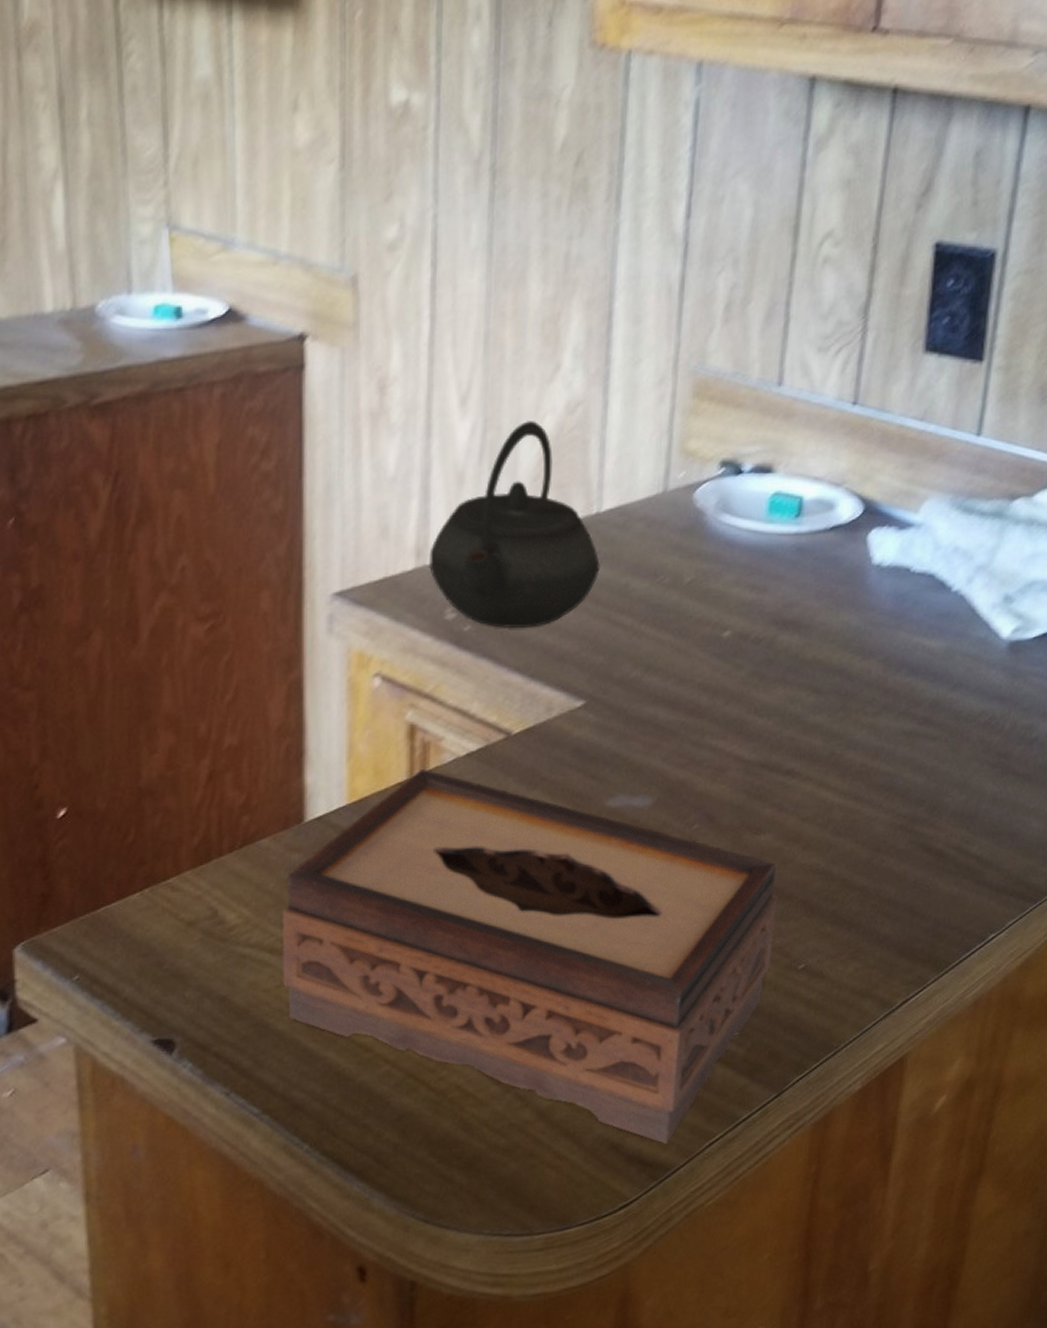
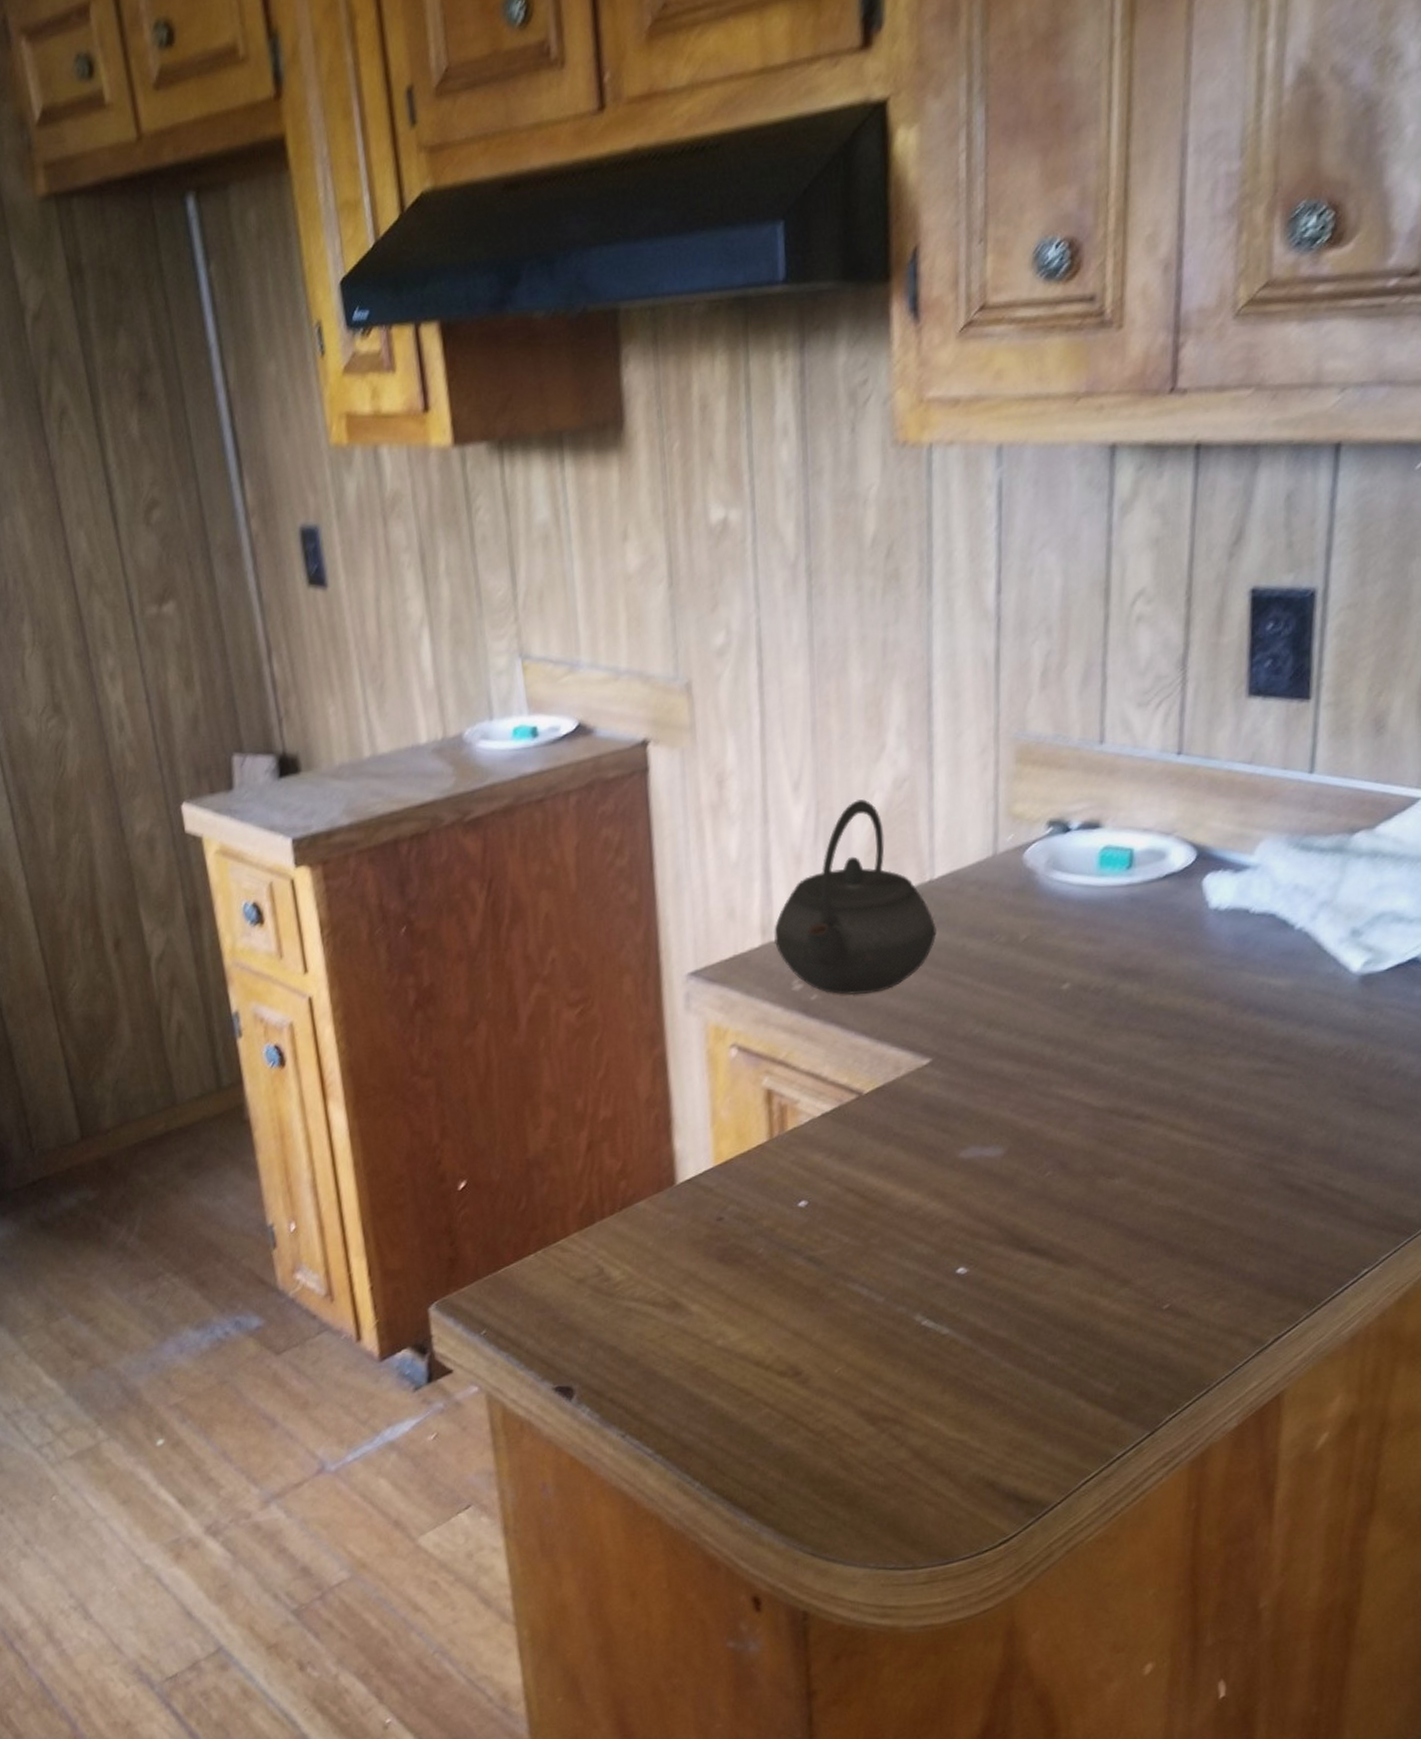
tissue box: present [281,768,778,1144] -> none [661,1130,1137,1482]

